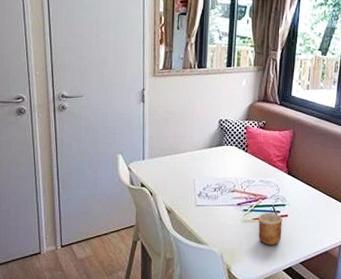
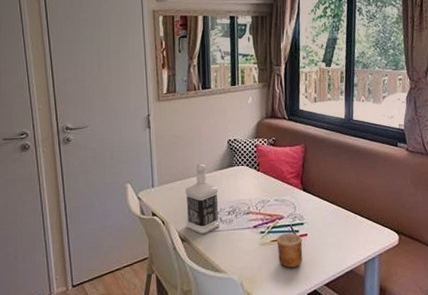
bottle: none [174,141,207,207] -> present [185,164,221,234]

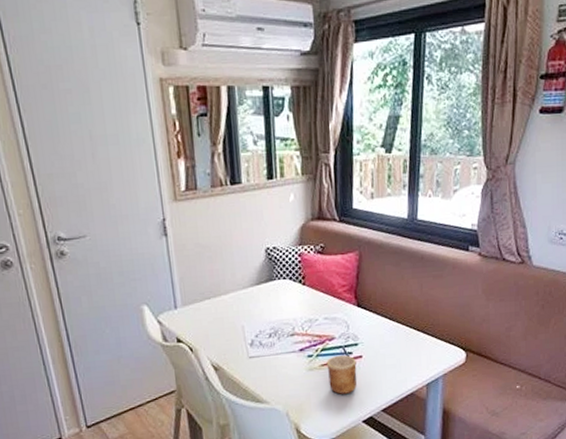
bottle: present [185,164,221,234] -> none [216,278,260,361]

